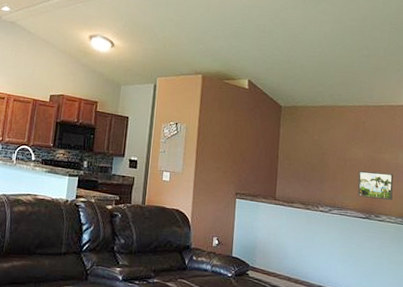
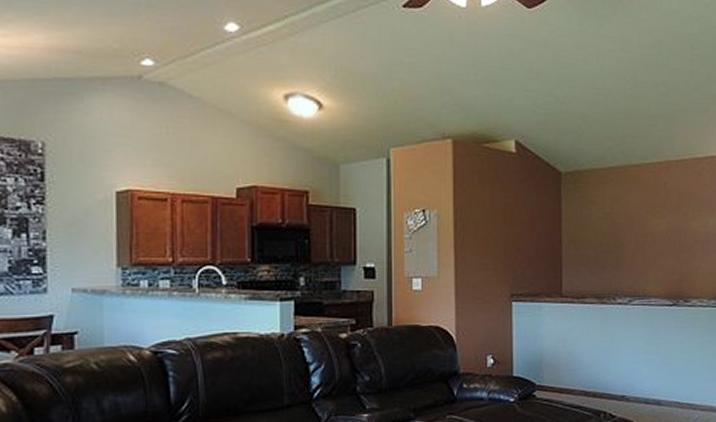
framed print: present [358,171,394,200] -> none [661,245,704,279]

